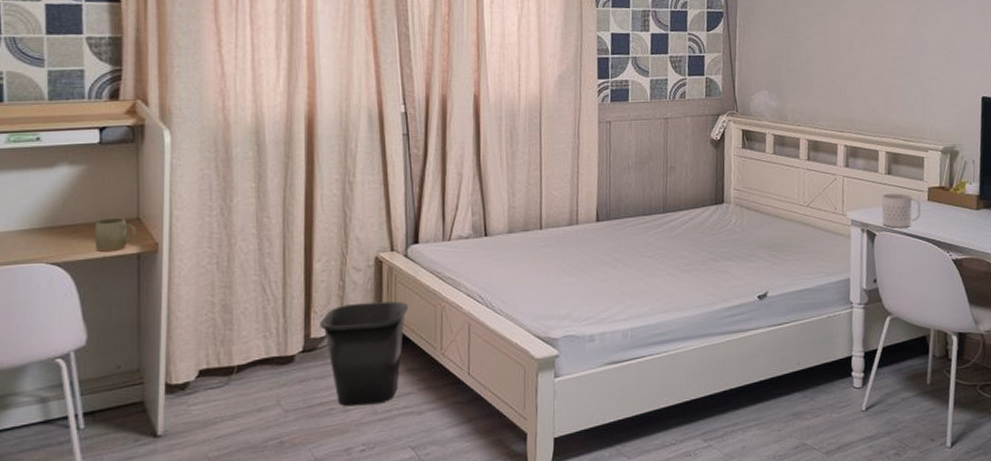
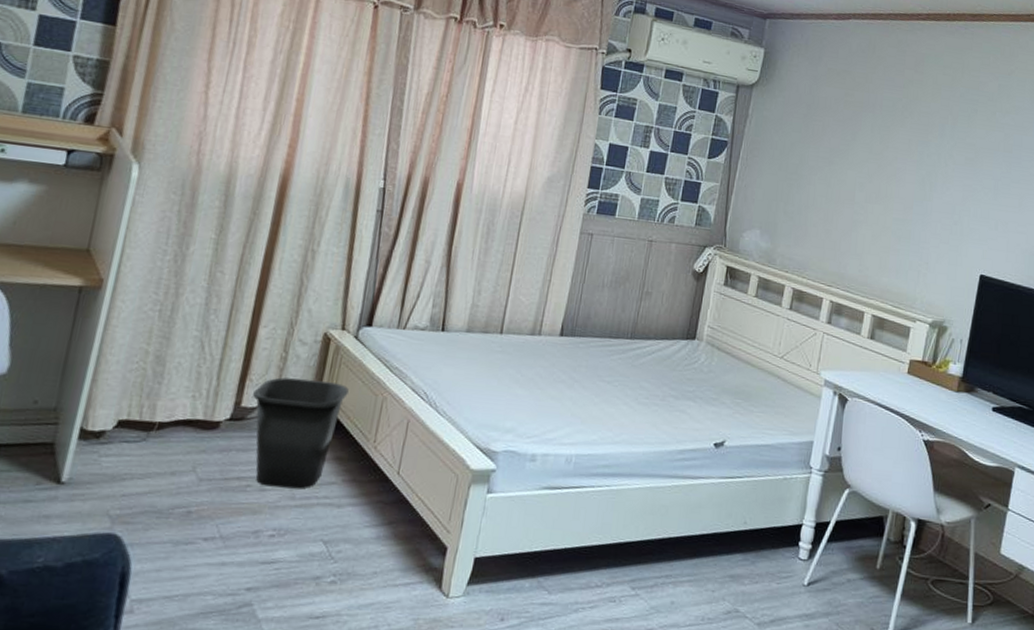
mug: present [94,217,137,252] -> none [37,244,84,280]
mug: present [881,193,921,228] -> none [856,358,900,398]

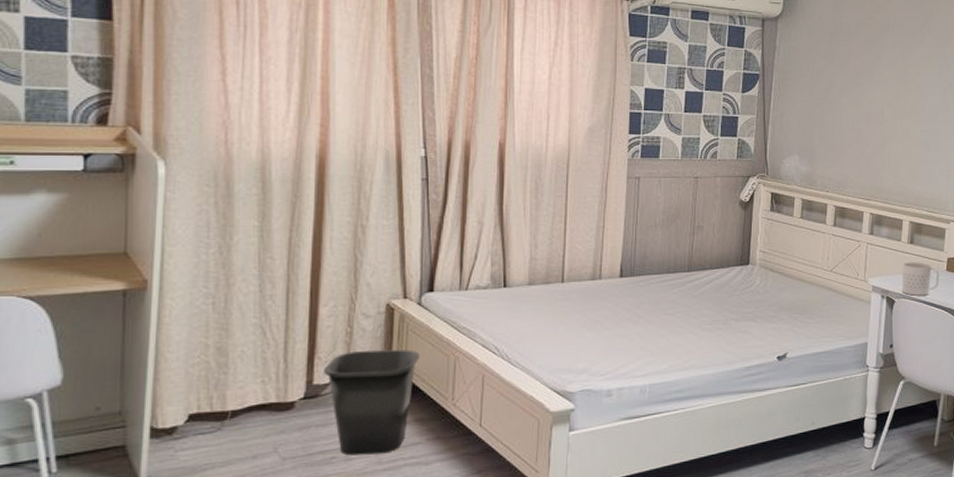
mug: none [856,358,900,398] -> present [901,262,940,296]

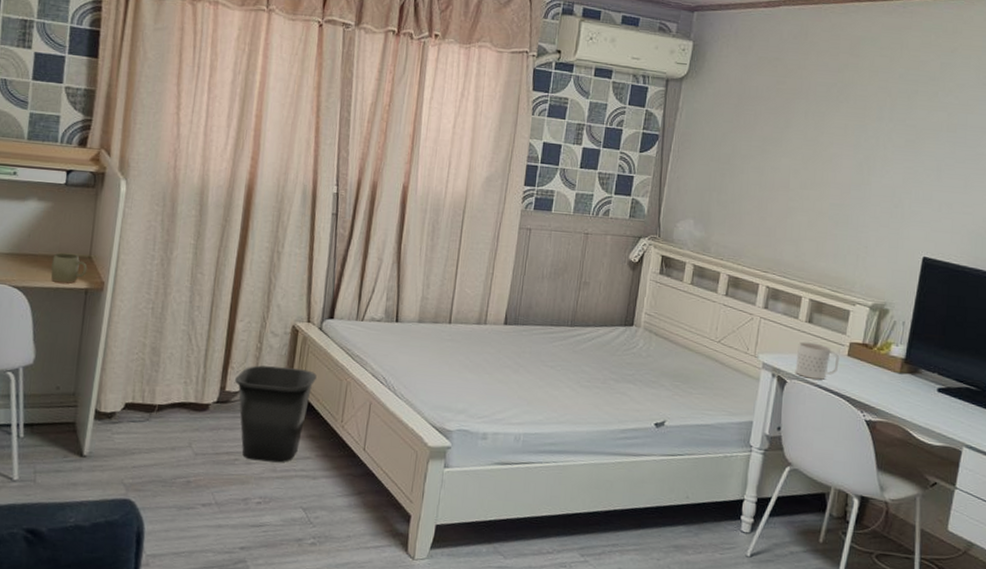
mug: none [74,251,123,286] -> present [51,252,88,284]

